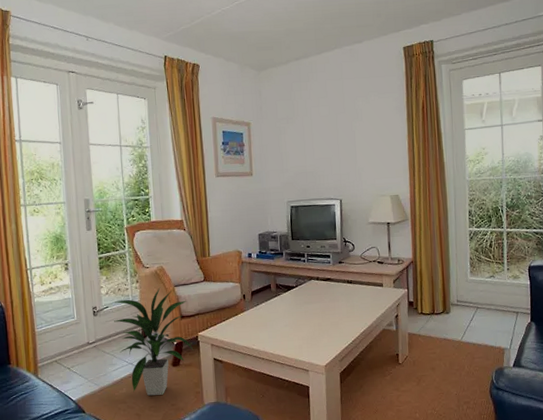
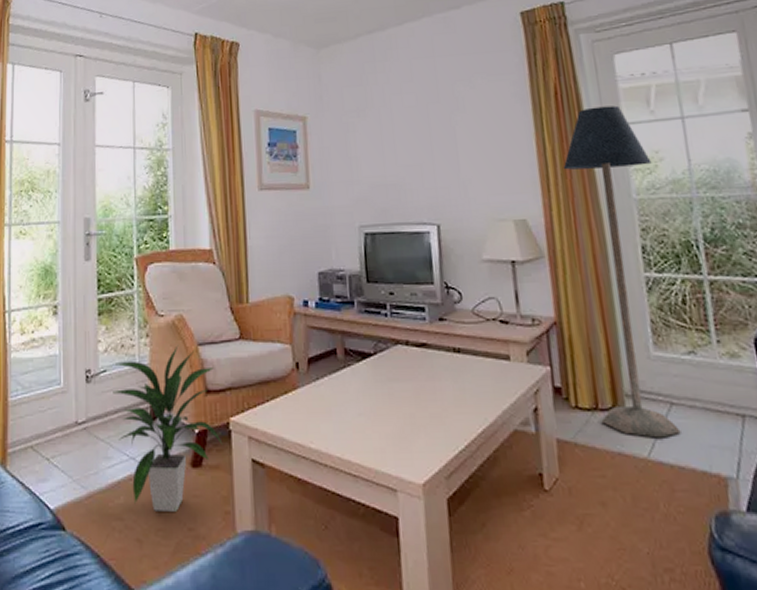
floor lamp: none [424,116,481,329] -> present [563,105,681,438]

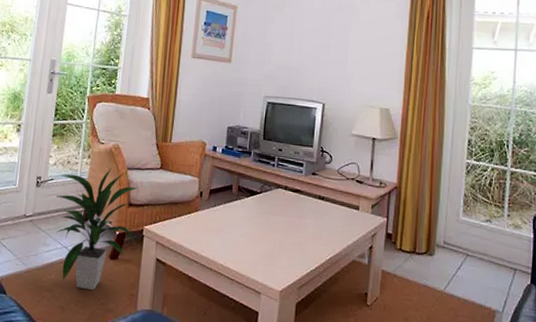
floor lamp: present [563,105,681,438] -> none [416,32,487,279]

